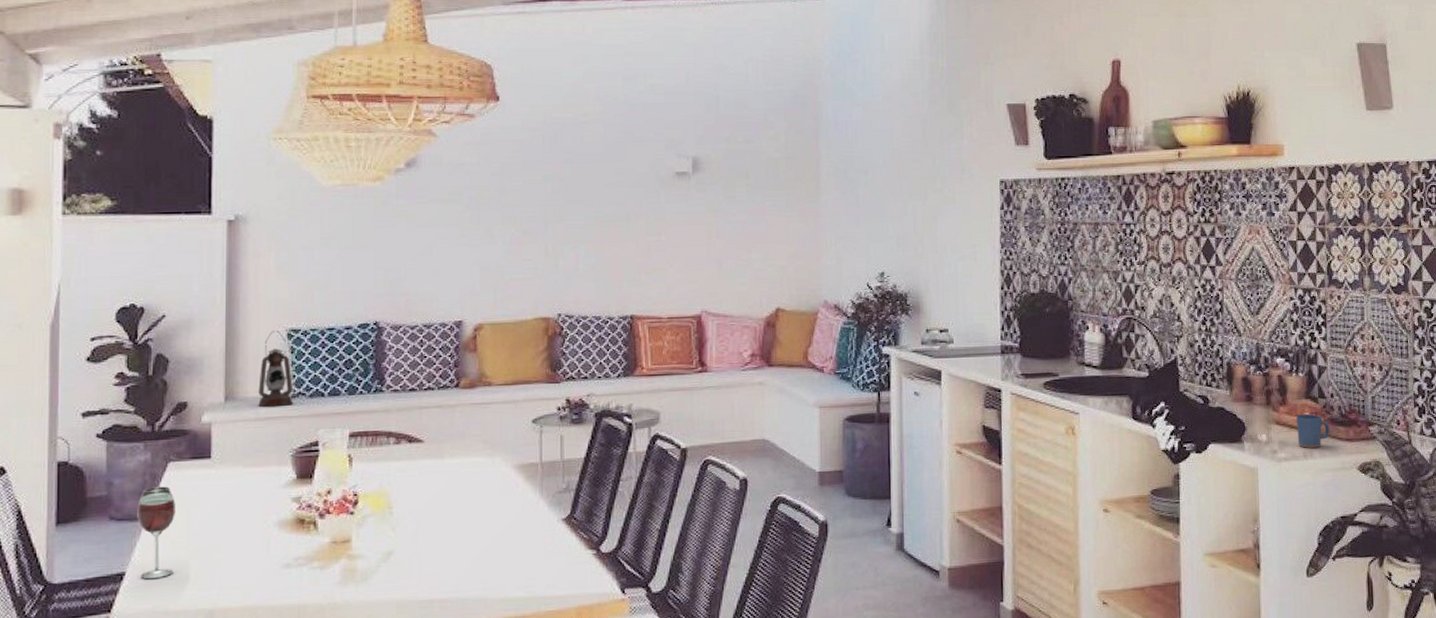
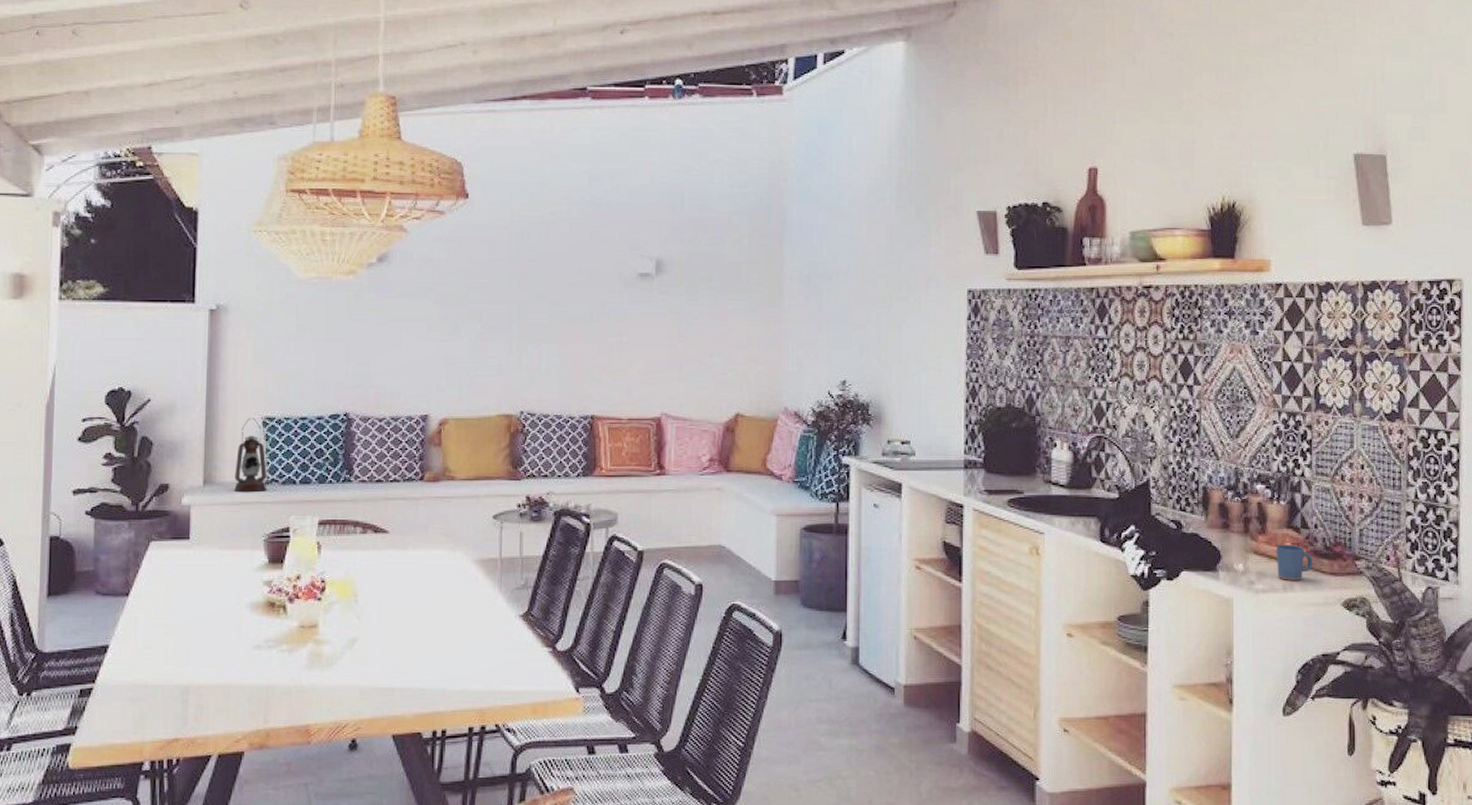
wineglass: present [137,486,175,580] -> none [121,564,156,653]

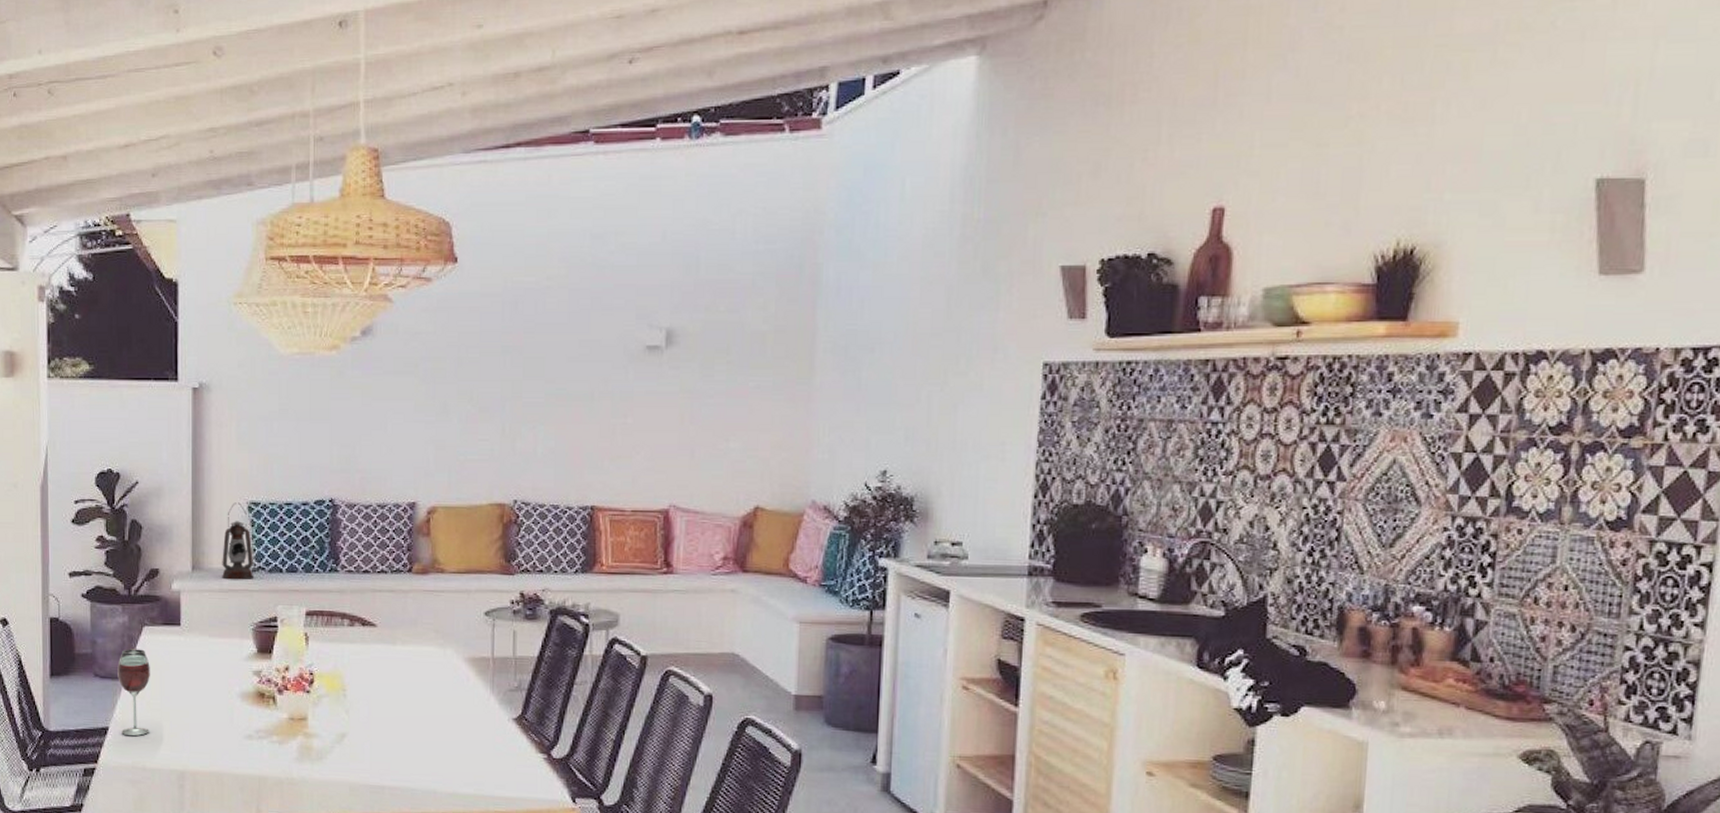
wineglass: none [121,564,156,653] -> present [117,649,150,737]
mug: present [1275,544,1312,580] -> none [1431,679,1483,725]

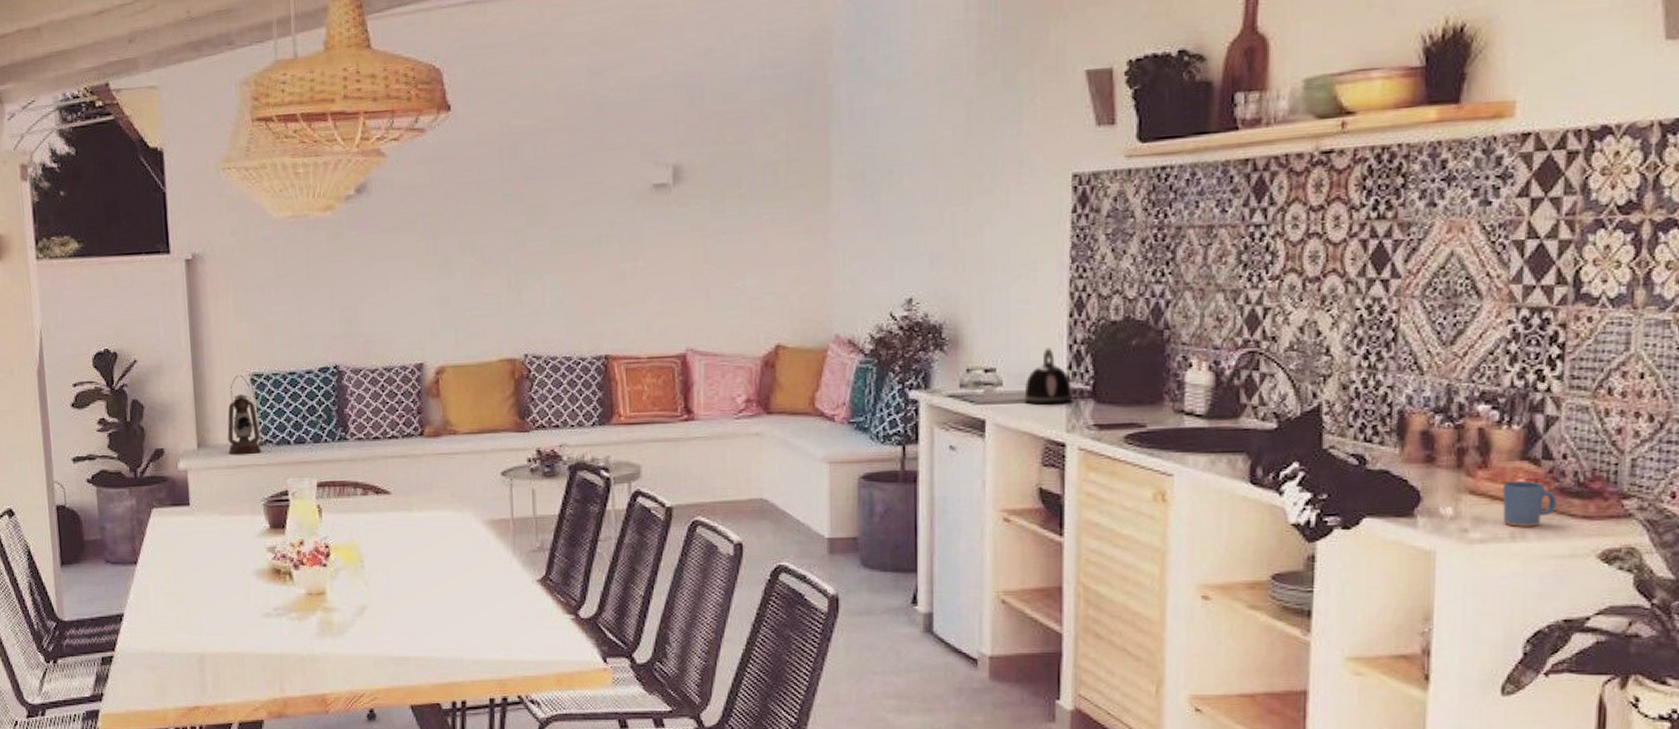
wineglass: present [117,649,150,737] -> none [128,532,165,622]
kettle: none [987,526,1034,580] -> present [1024,347,1073,405]
mug: none [1431,679,1483,725] -> present [1502,480,1557,527]

